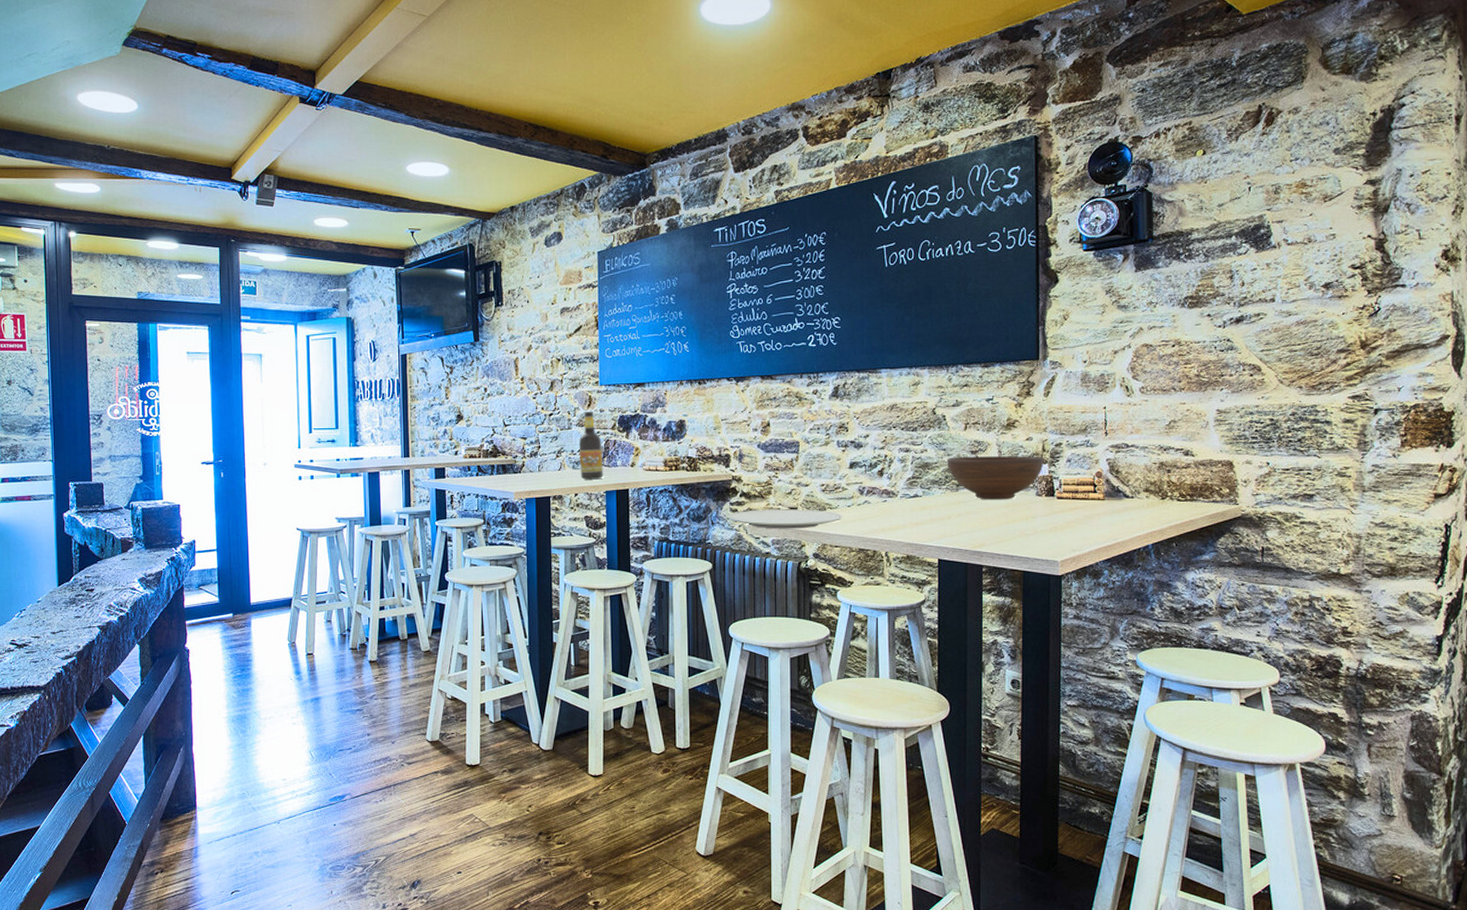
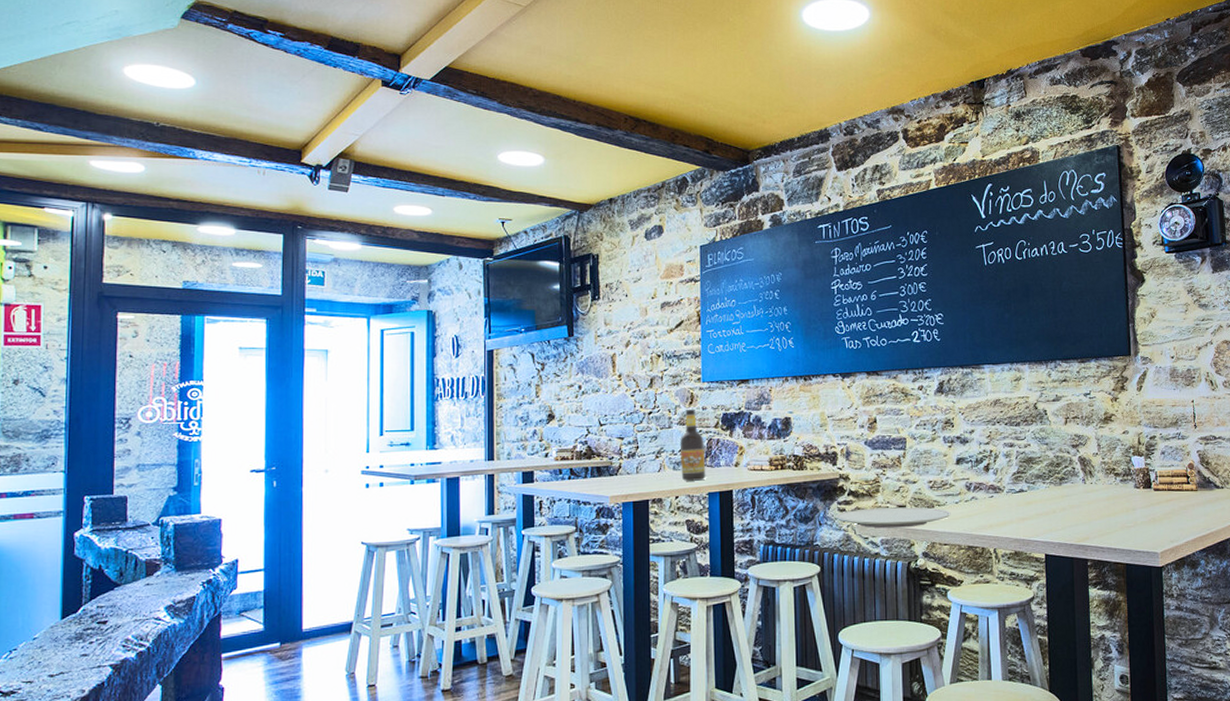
bowl: present [946,456,1044,500] -> none [1049,449,1140,494]

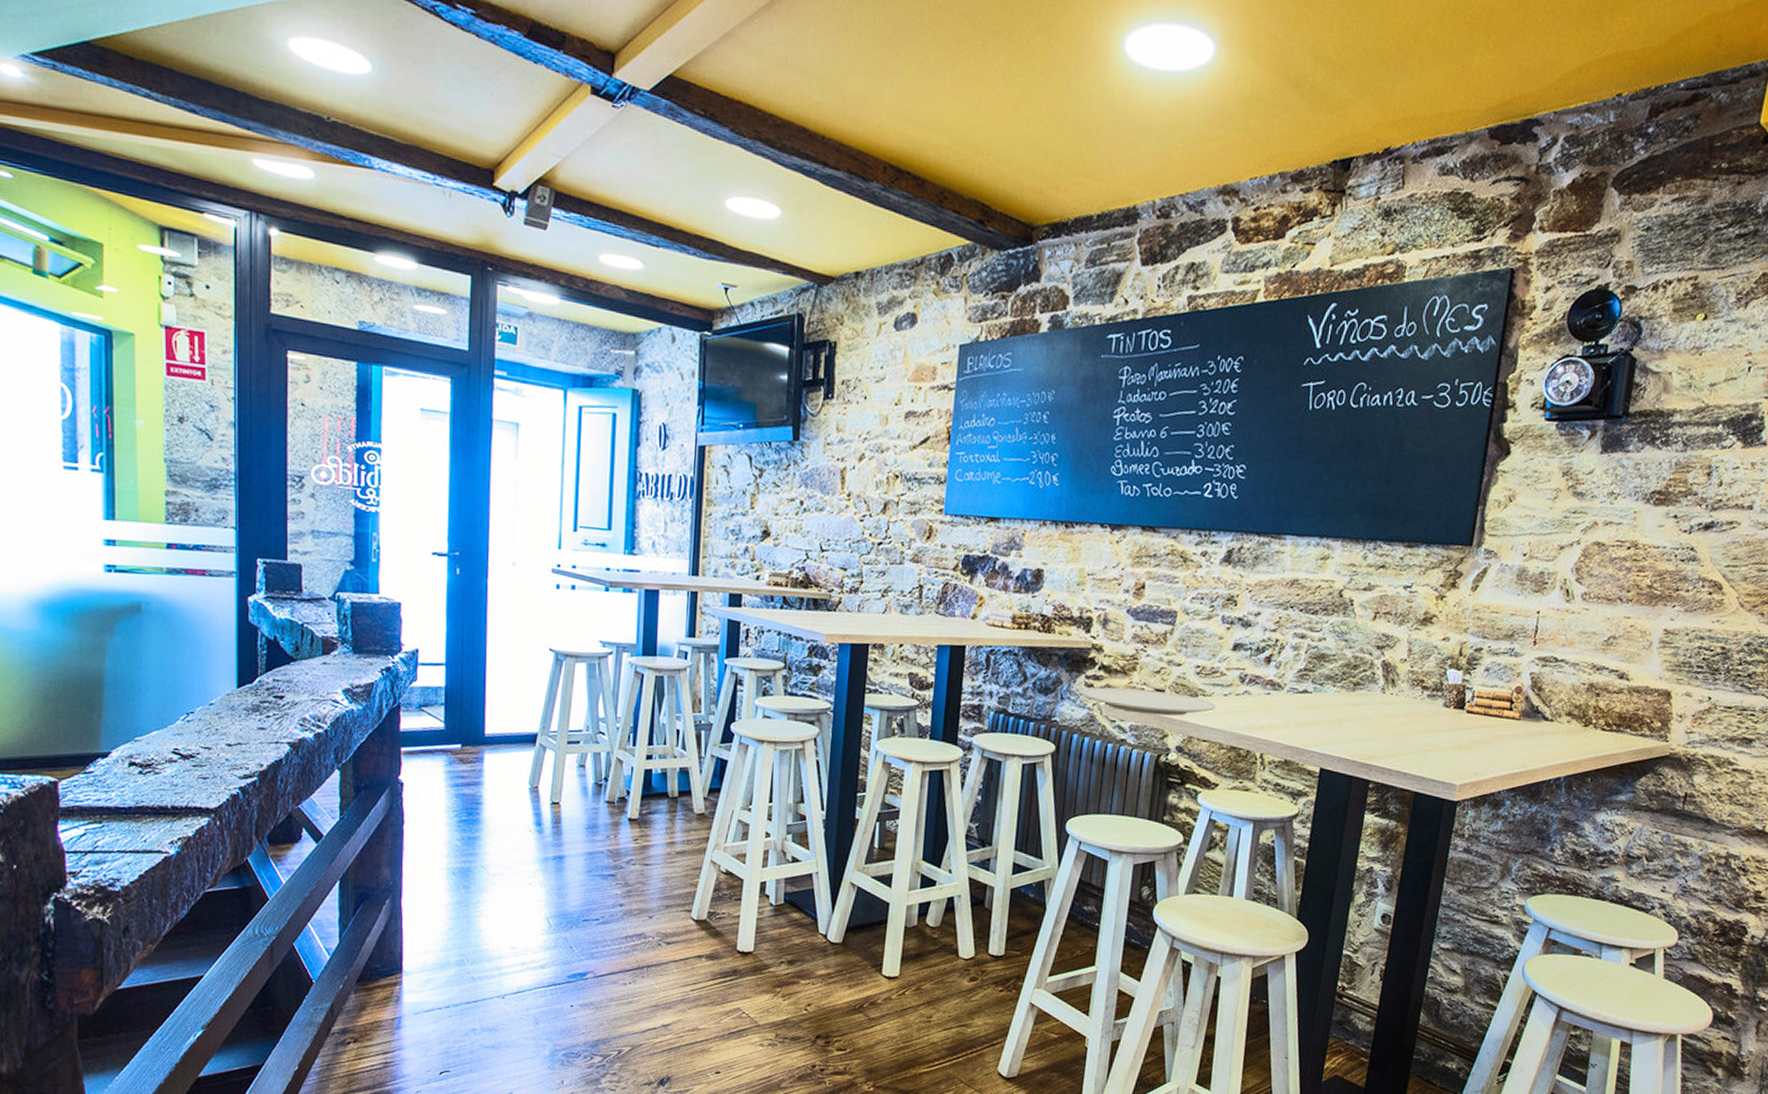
soda bottle: present [679,410,706,481] -> none [908,545,940,630]

